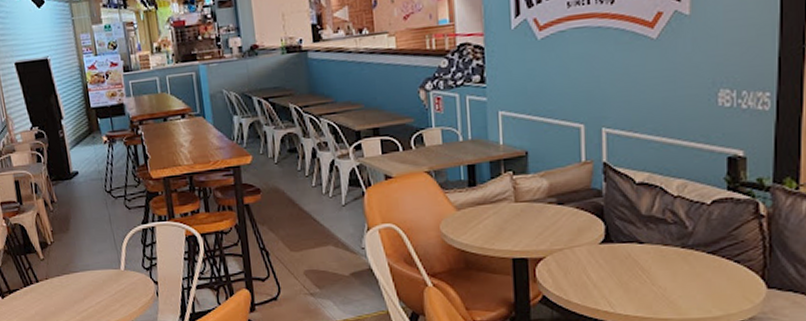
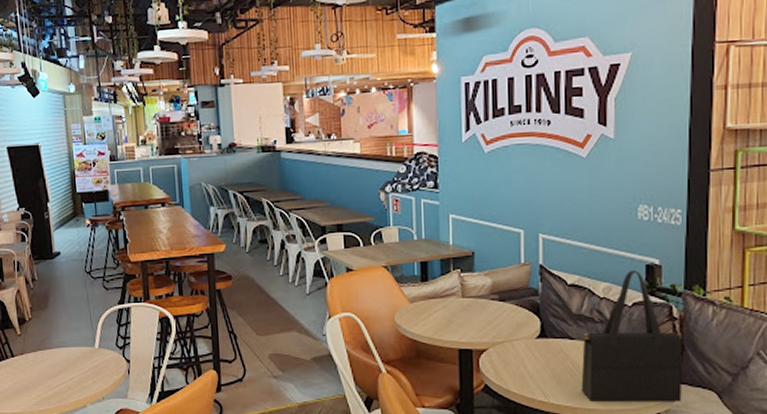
tote bag: none [652,163,771,310] -> present [581,269,683,403]

